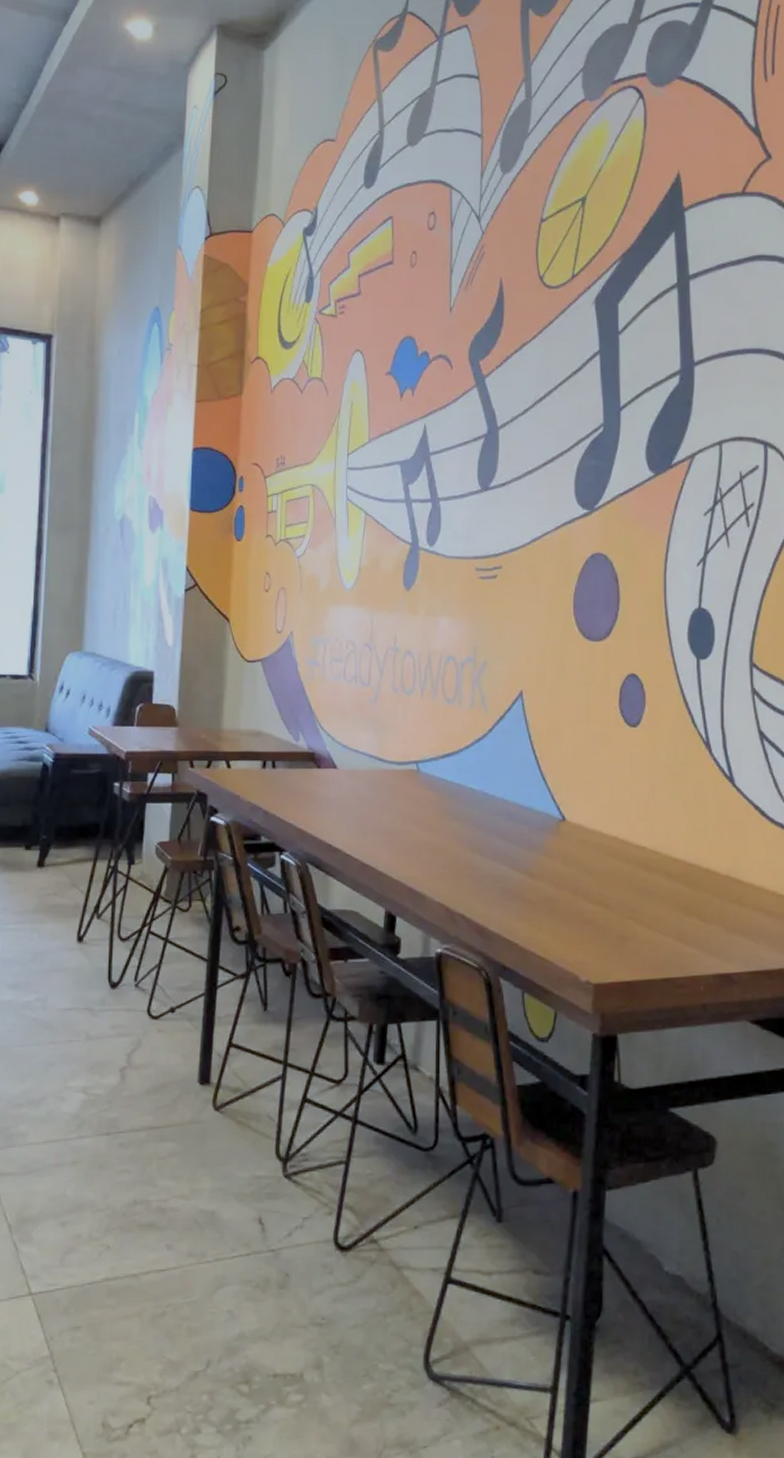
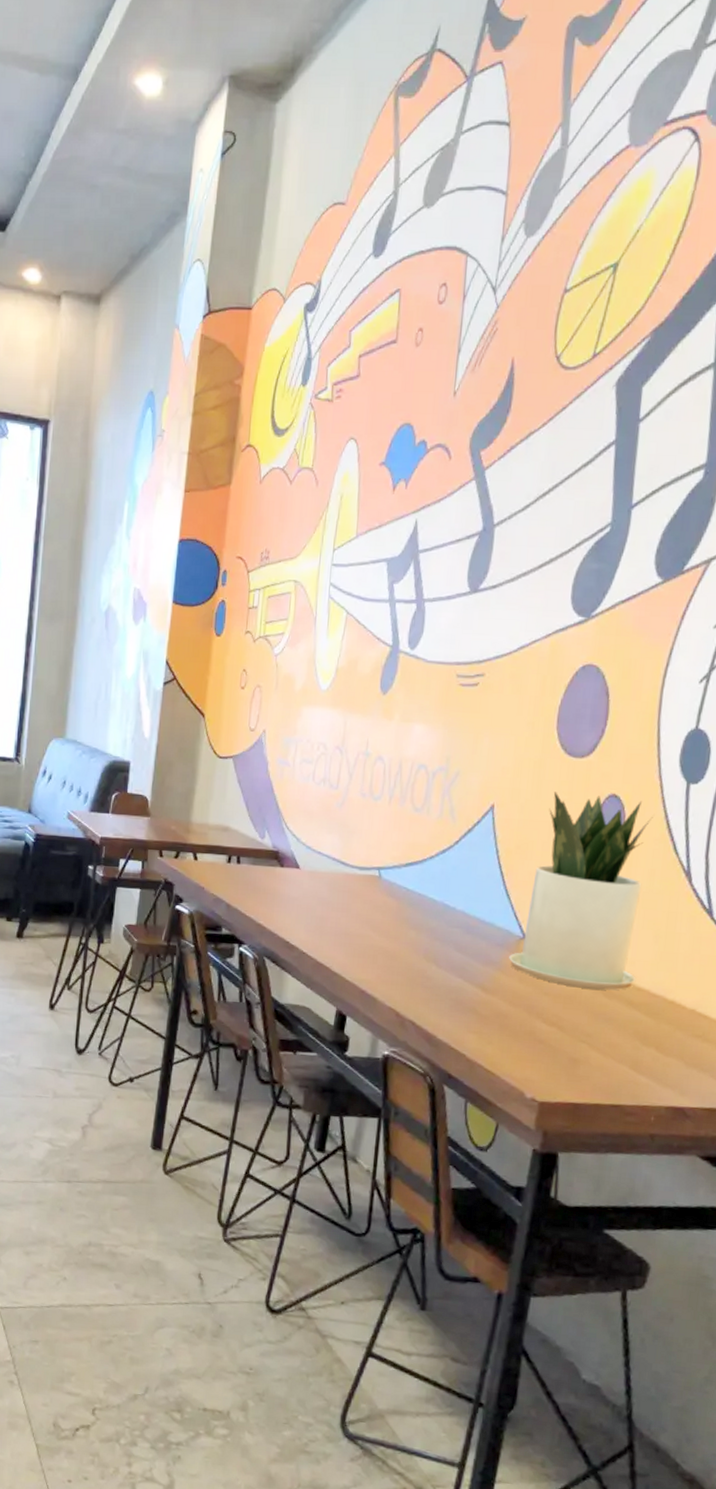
planter: none [551,675,672,865] -> present [509,792,655,990]

